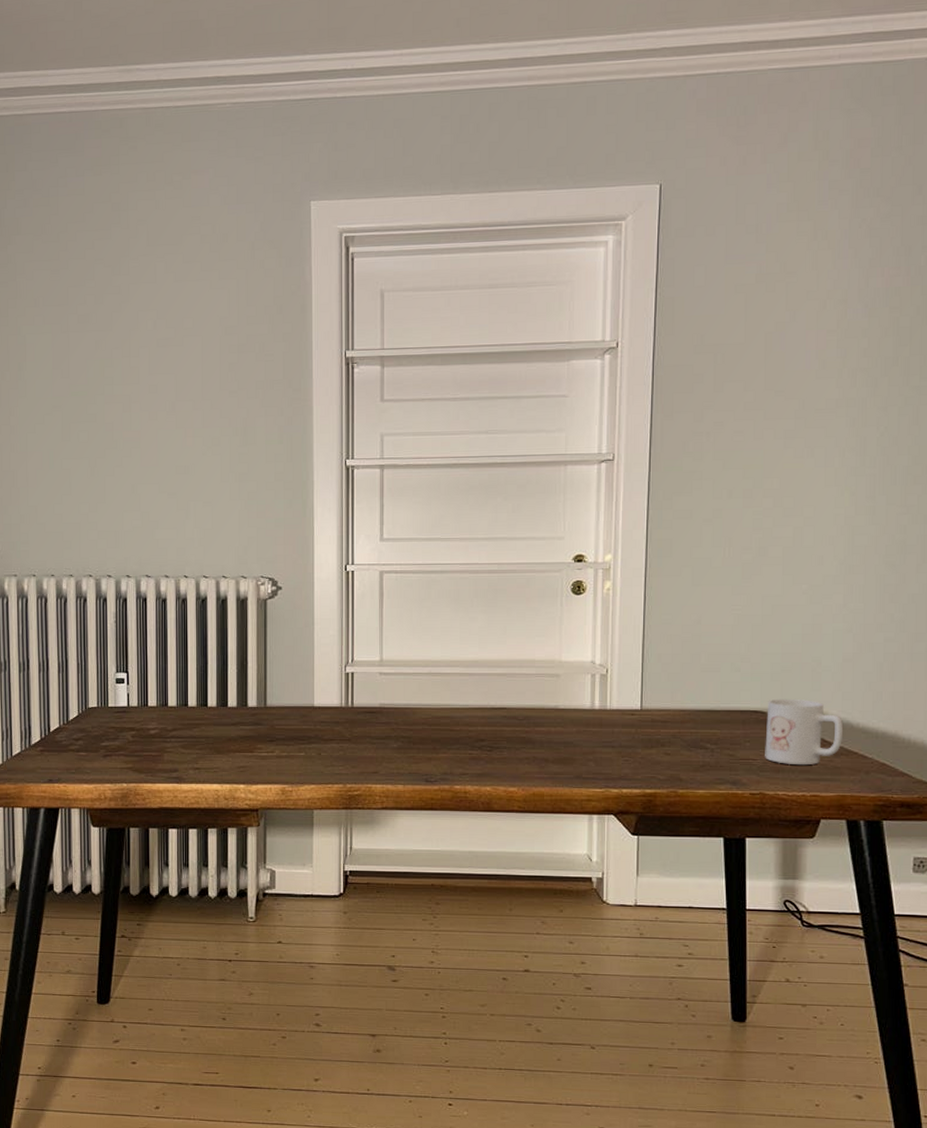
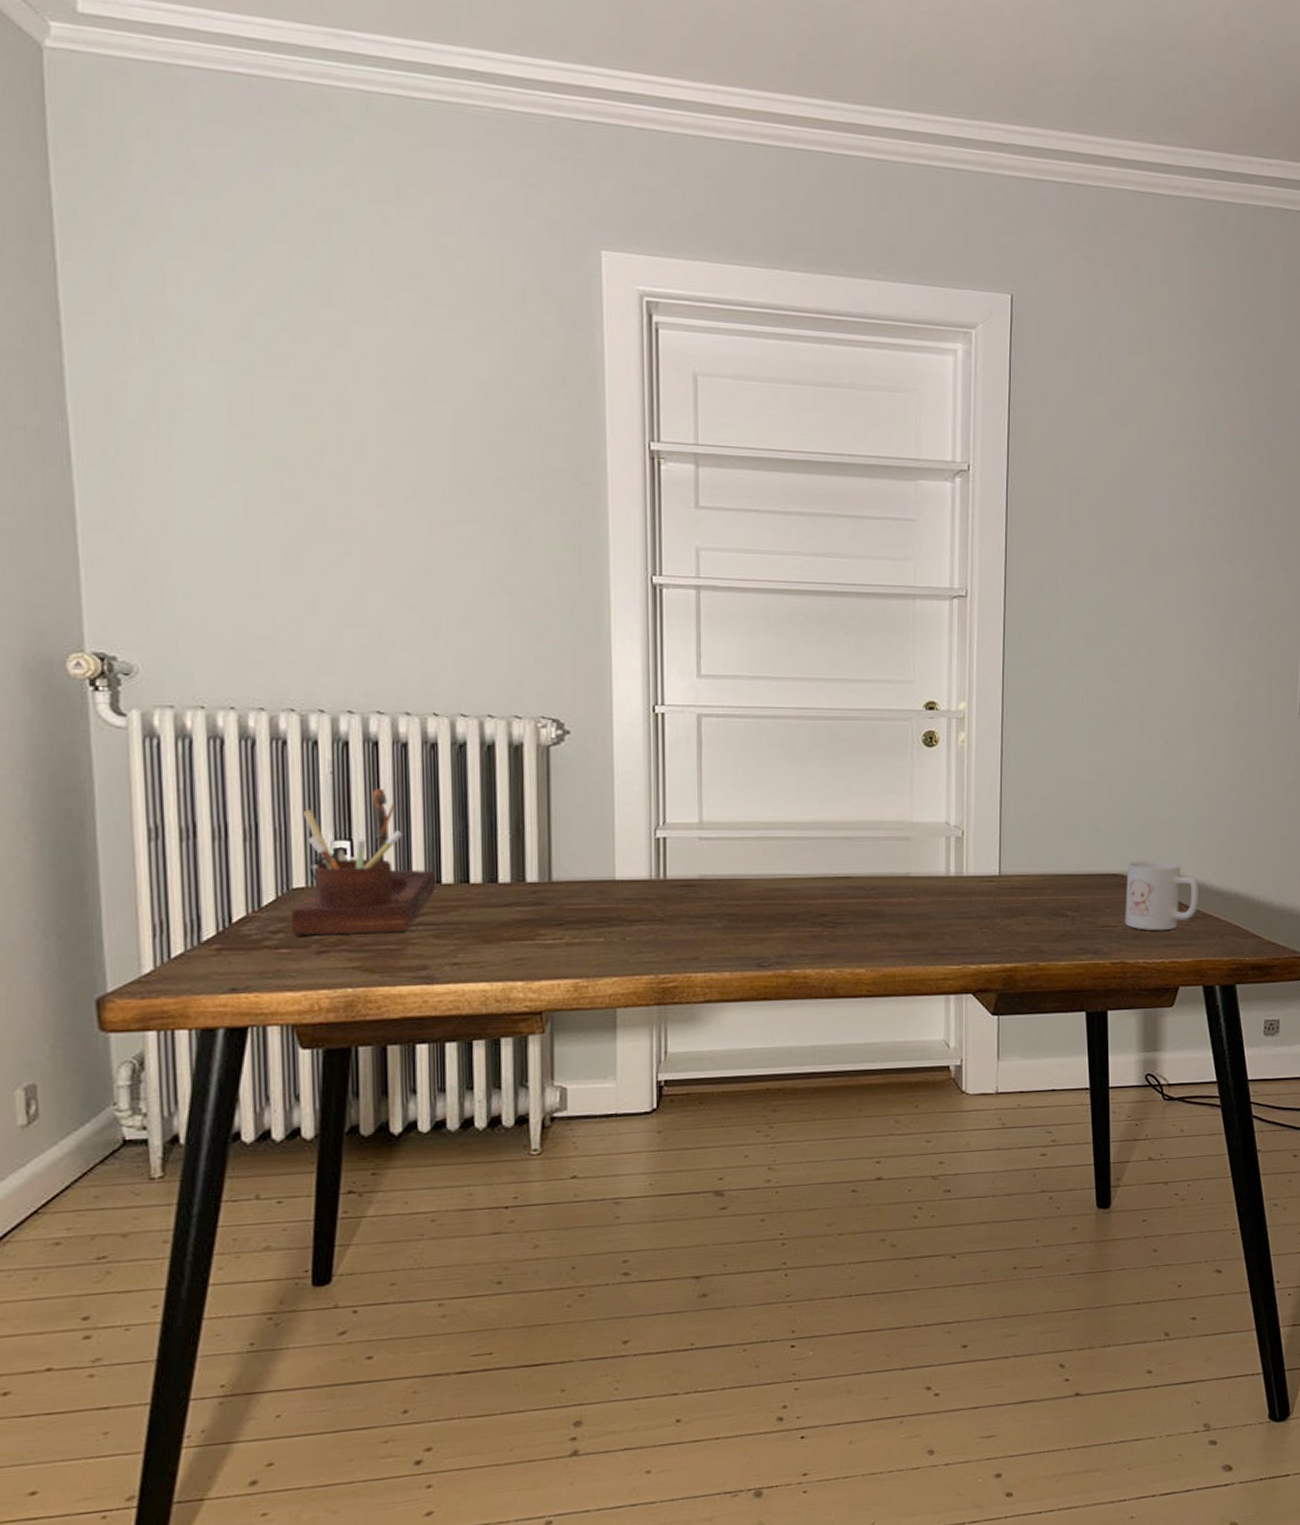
desk organizer: none [87,633,185,743] -> present [290,788,437,935]

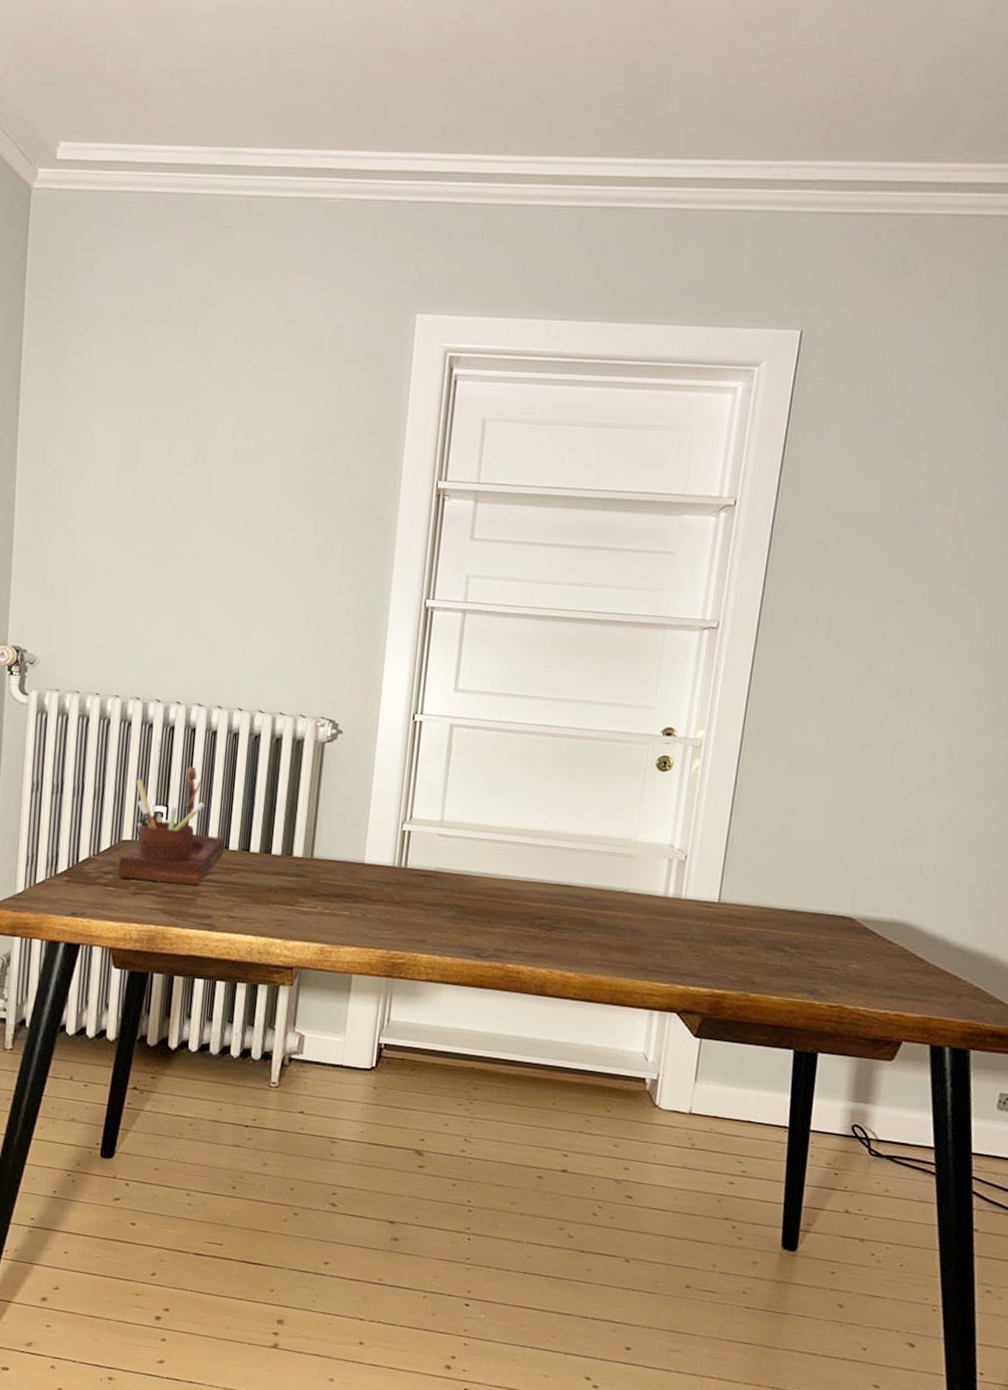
mug: present [1125,860,1198,931] -> none [848,905,938,982]

